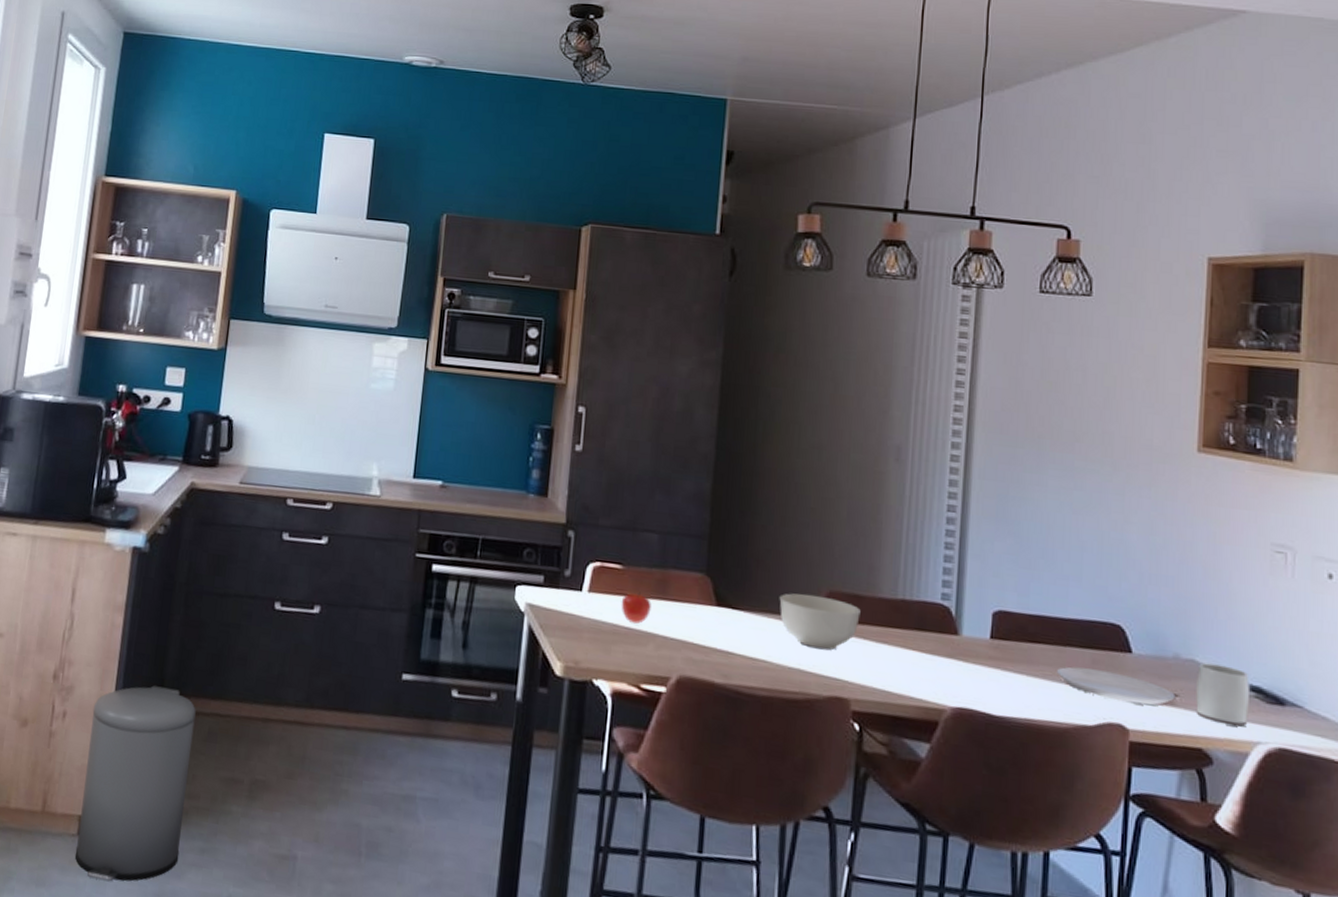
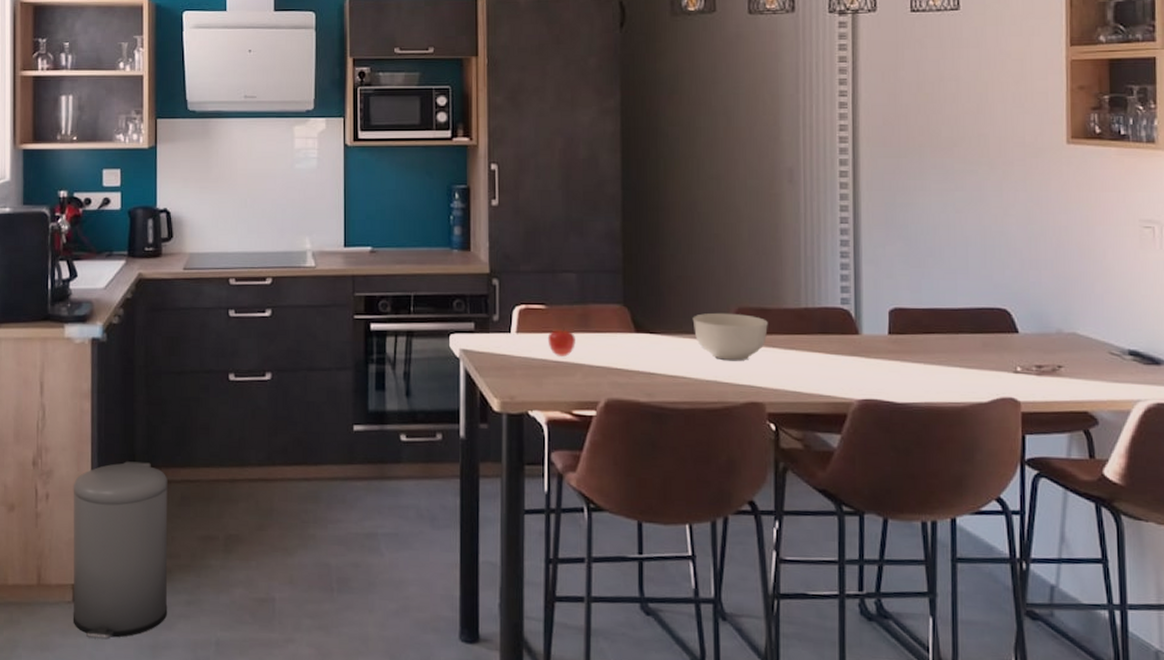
plate: present [1057,666,1176,706] -> none [952,351,1061,378]
mug: present [1195,662,1251,727] -> none [1079,334,1129,388]

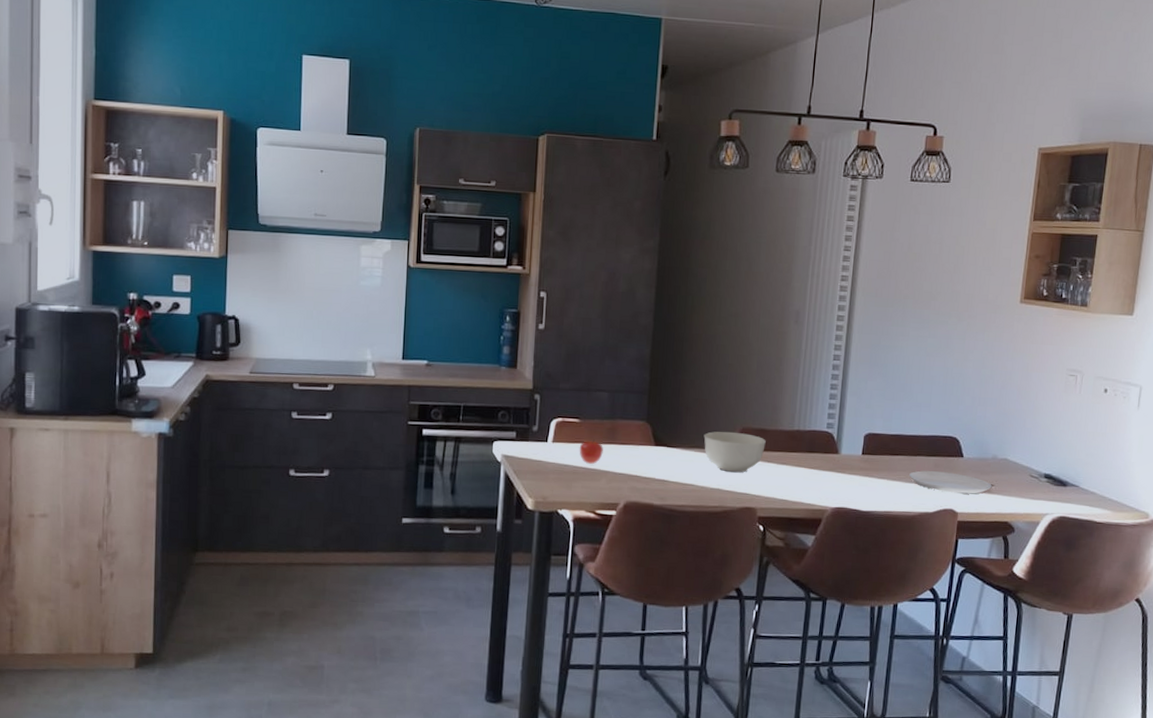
pedal bin: present [73,461,168,640] -> none [134,545,228,701]
plate: none [952,351,1061,378] -> present [909,470,992,494]

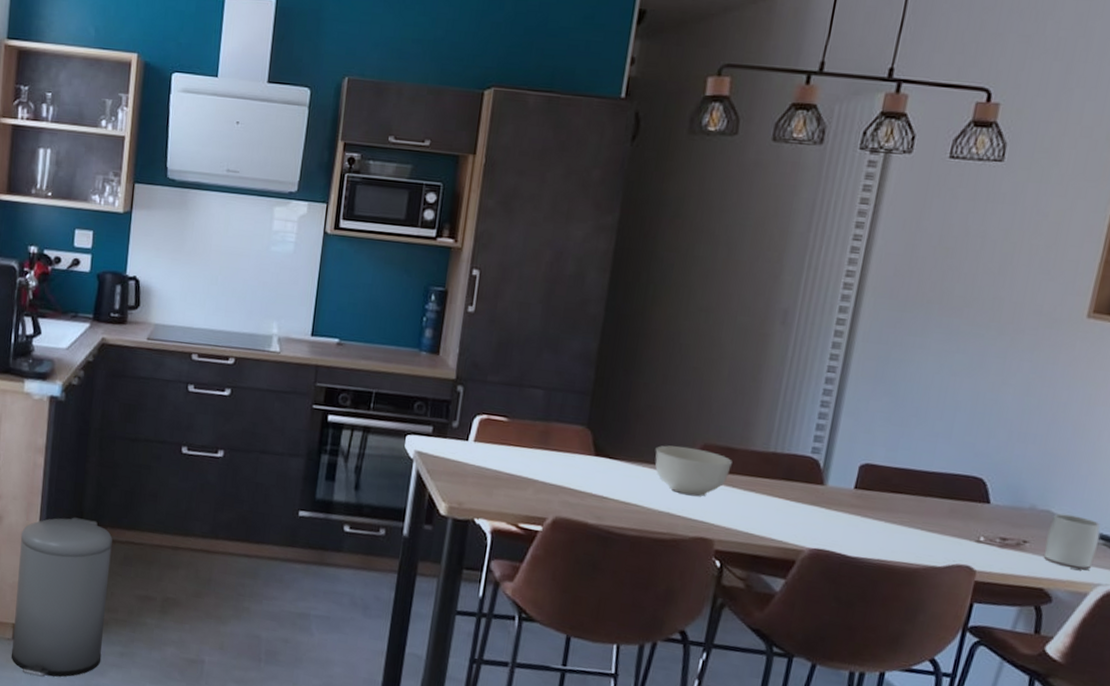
pedal bin: none [134,545,228,701] -> present [11,517,113,677]
fruit: present [579,439,603,464] -> none [504,442,533,471]
plate: present [909,470,992,494] -> none [914,514,1026,550]
mug: none [1005,460,1044,504] -> present [1043,513,1101,571]

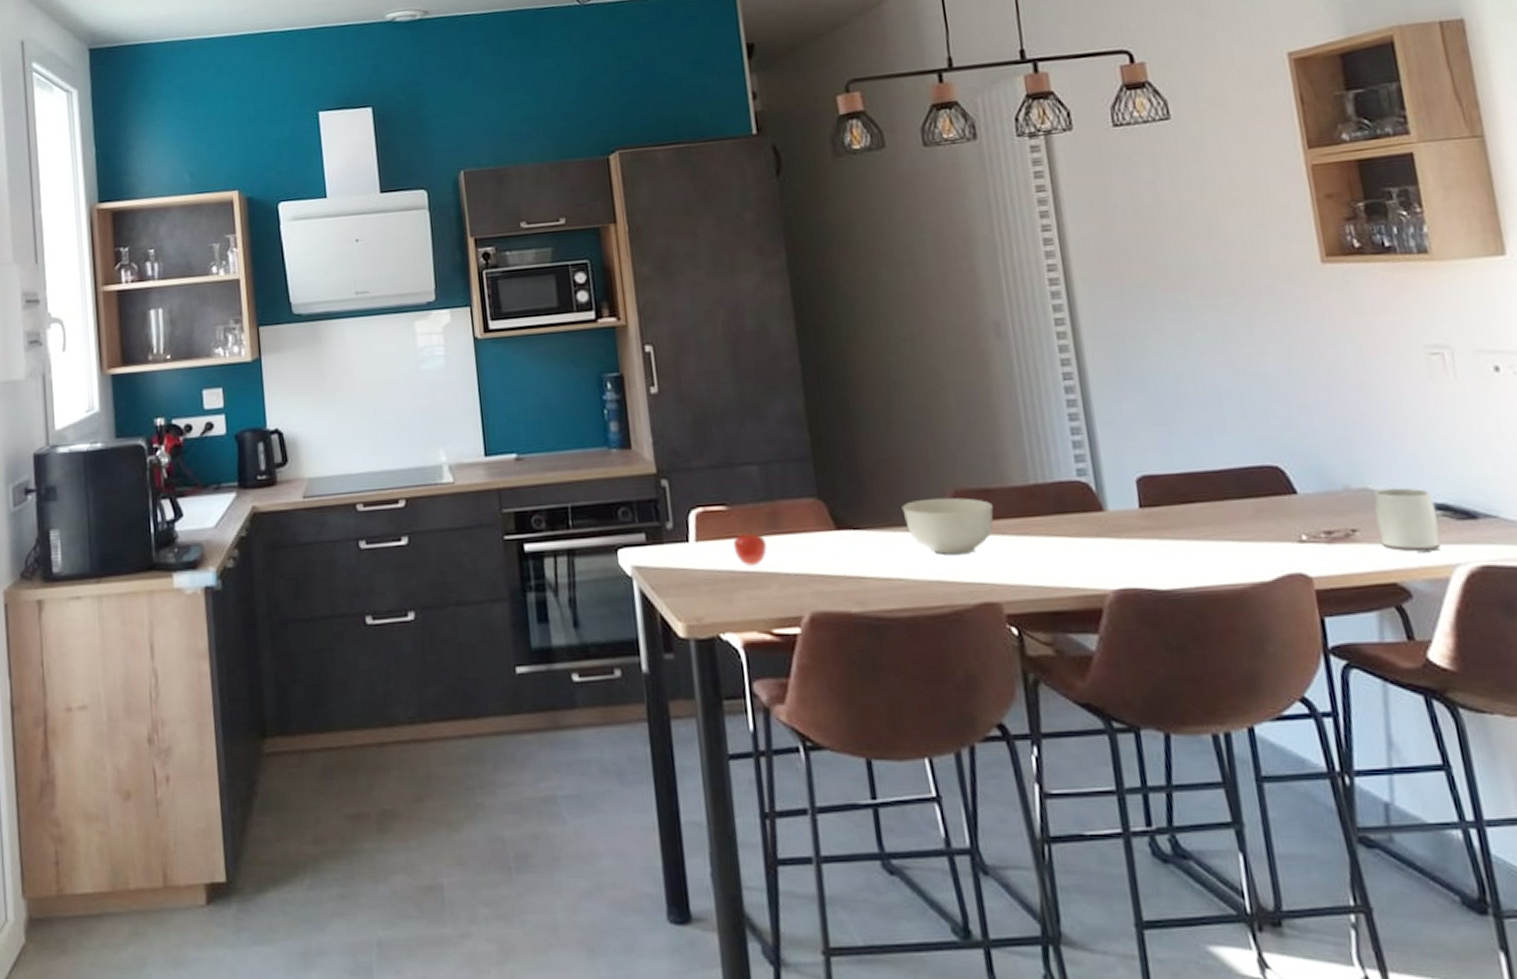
pedal bin: present [11,517,113,677] -> none [196,730,319,949]
fruit: none [504,442,533,471] -> present [733,531,767,566]

